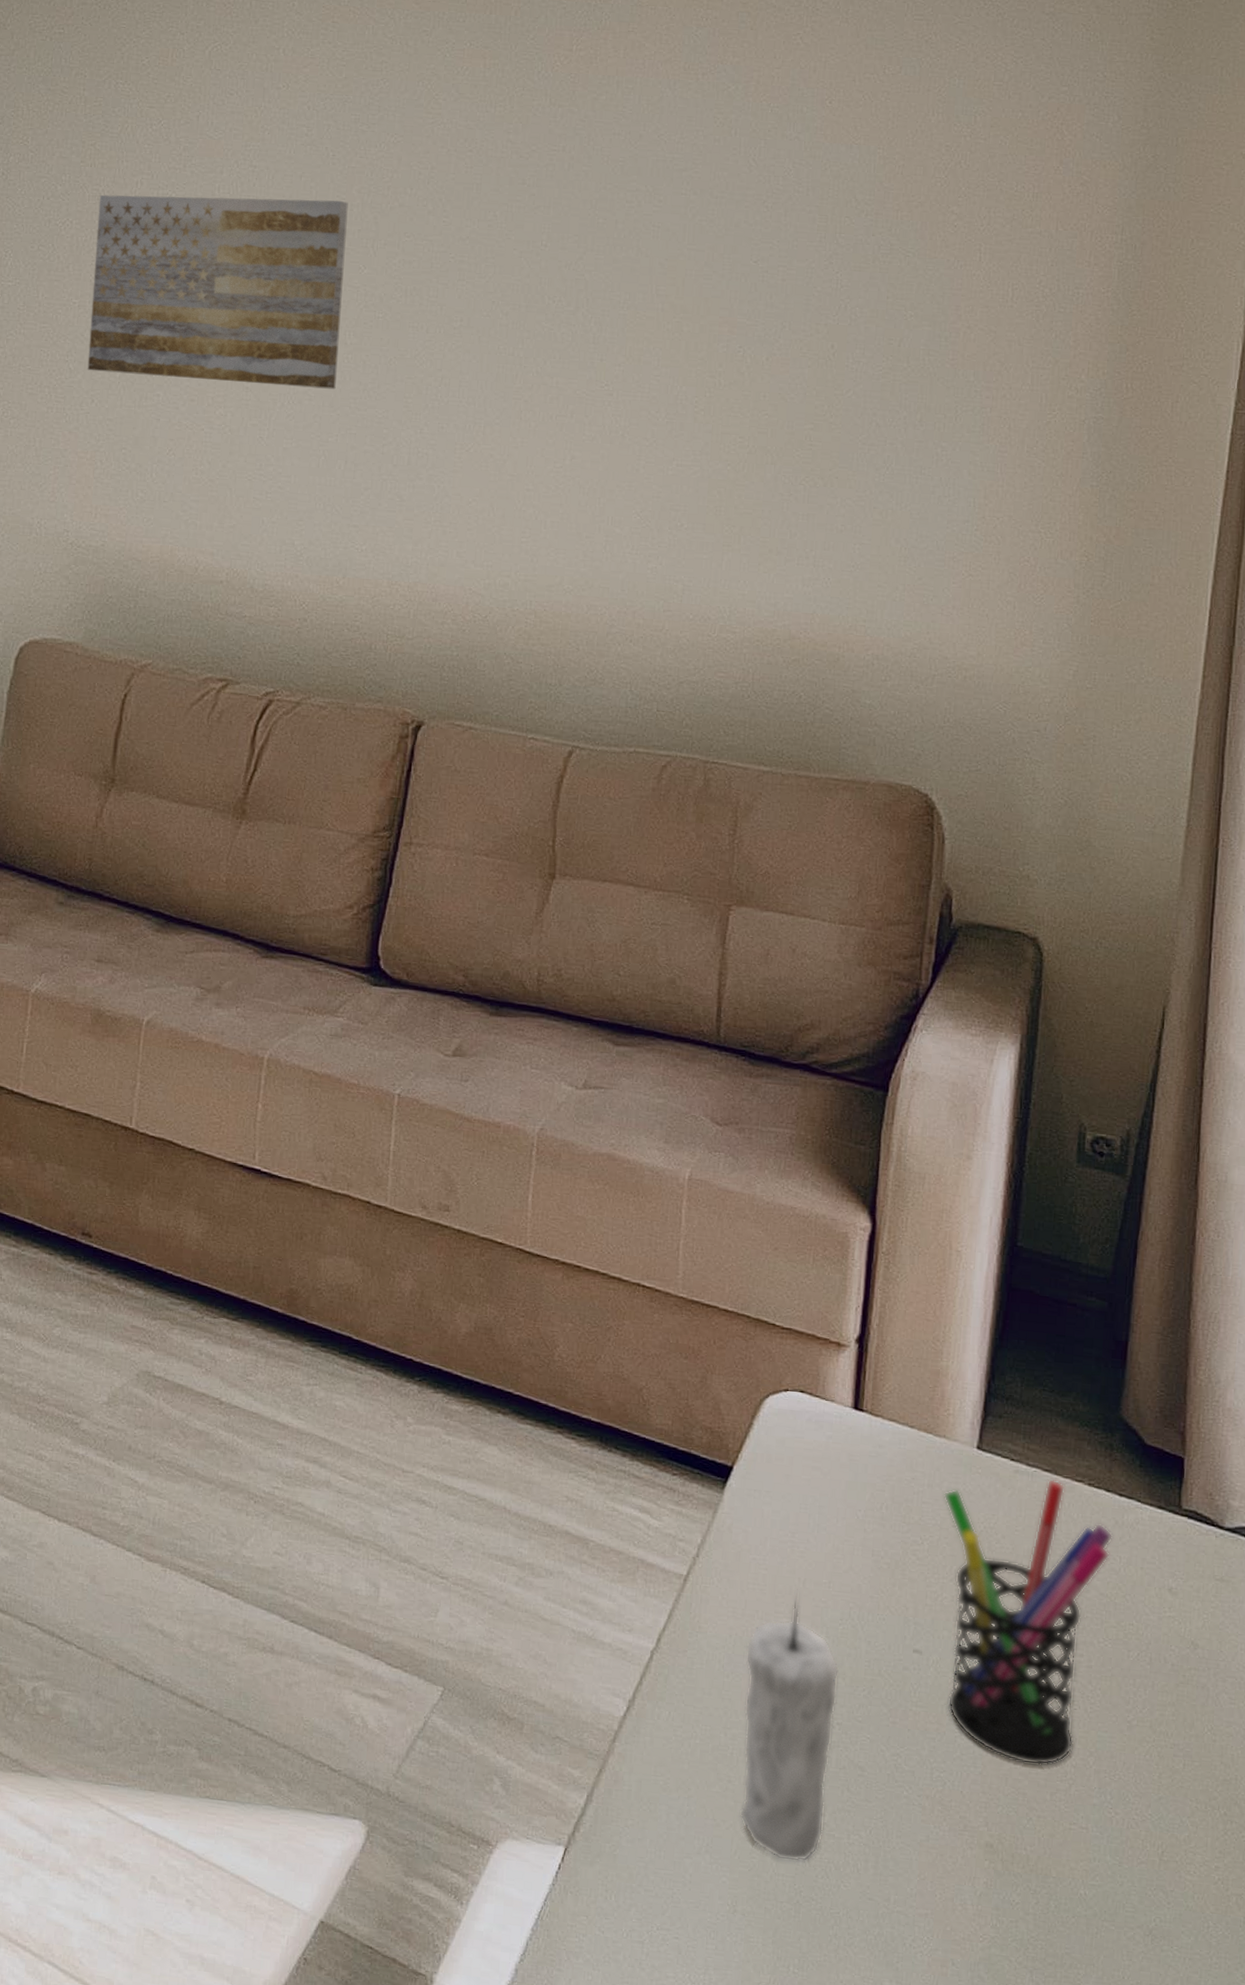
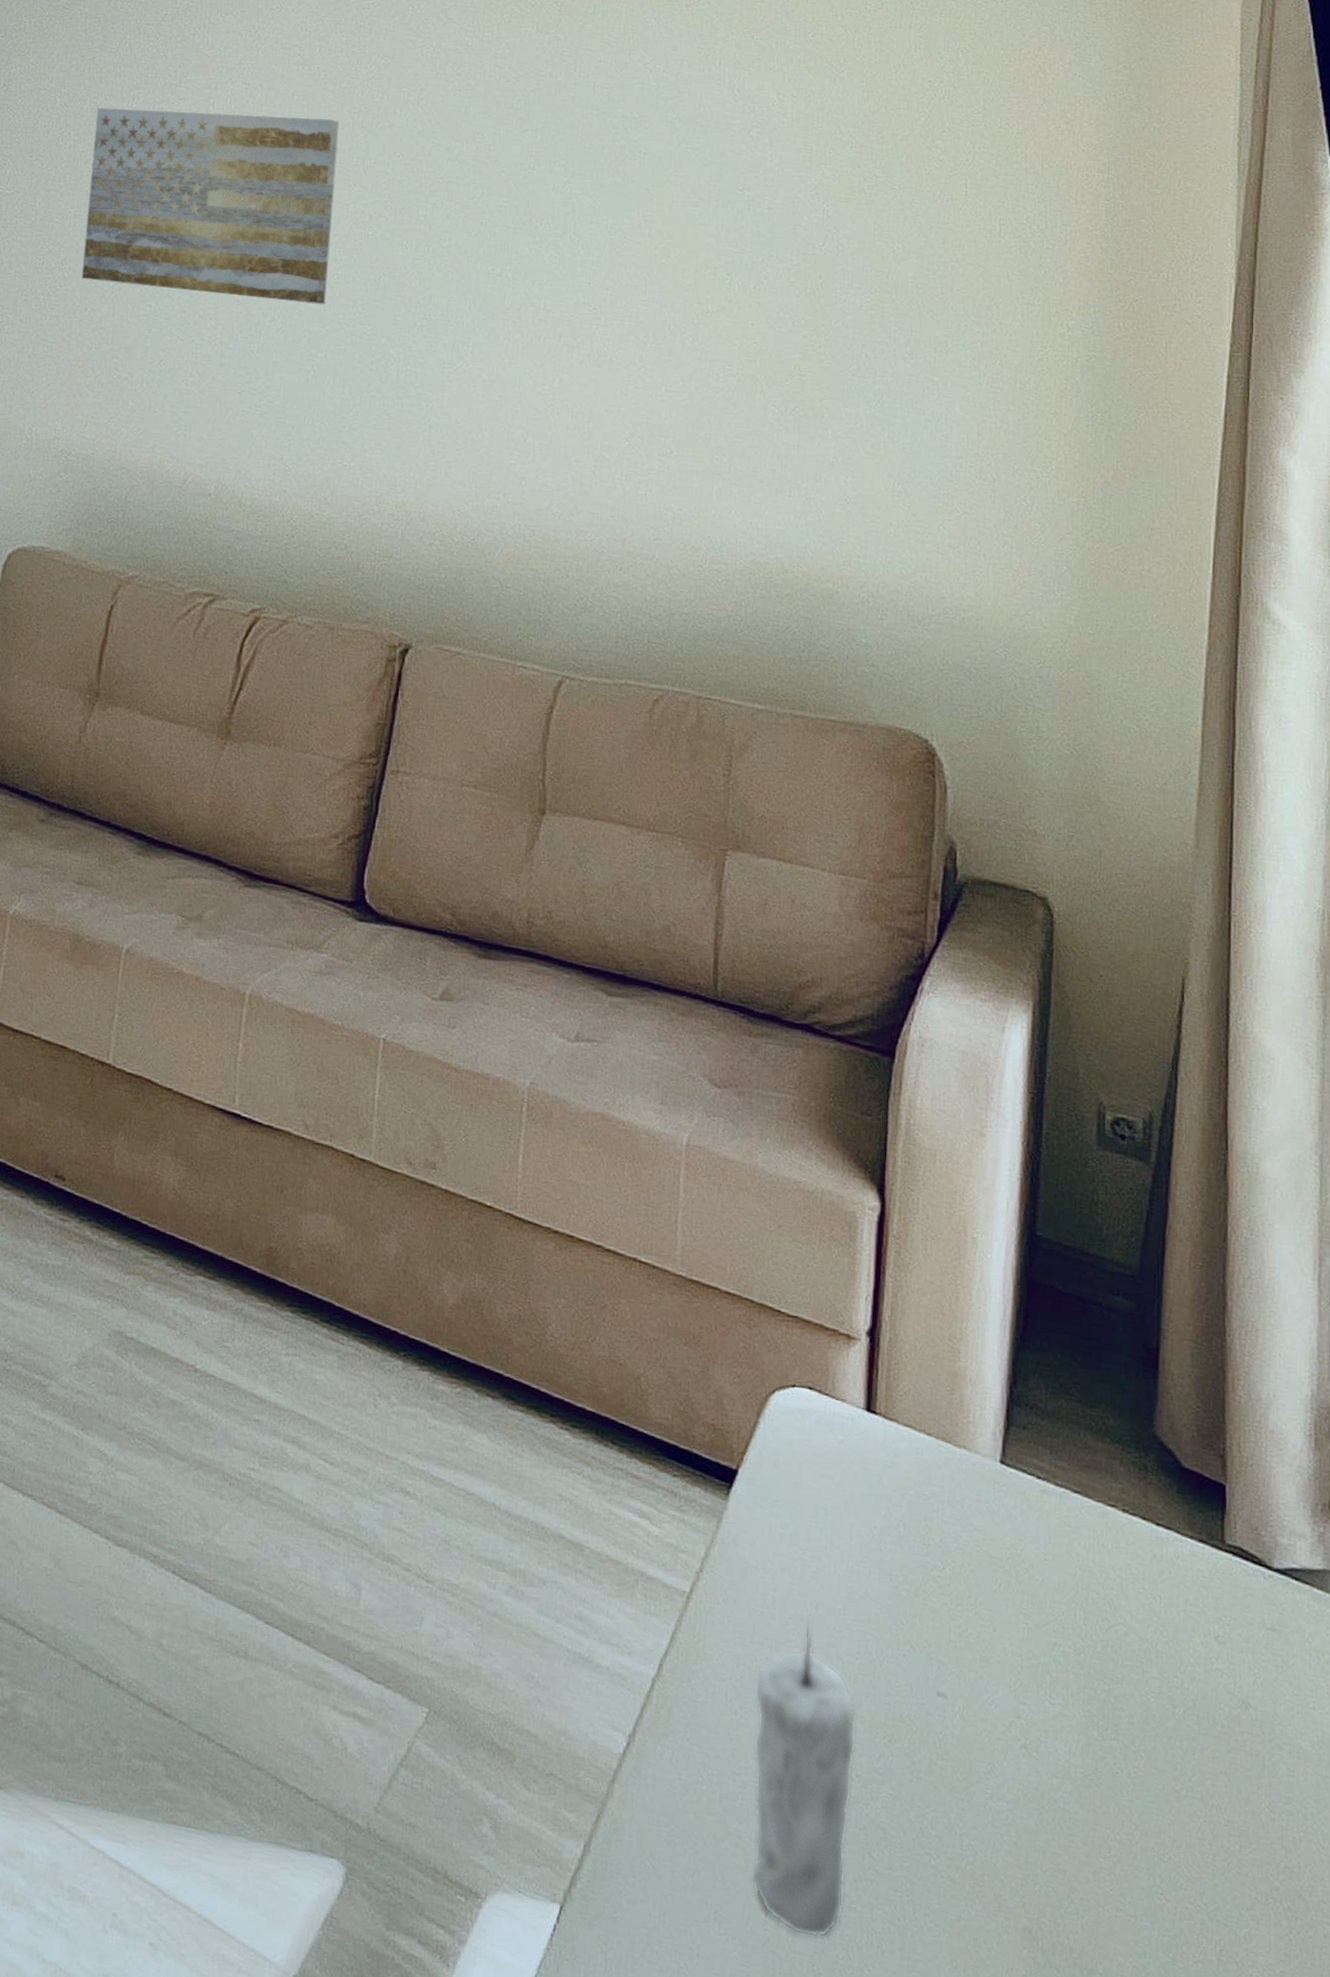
pen holder: present [944,1480,1114,1766] -> none [966,1503,1152,1839]

